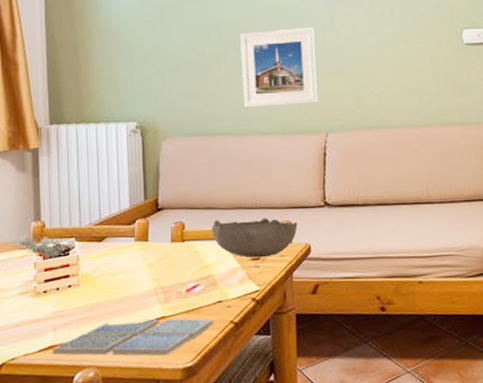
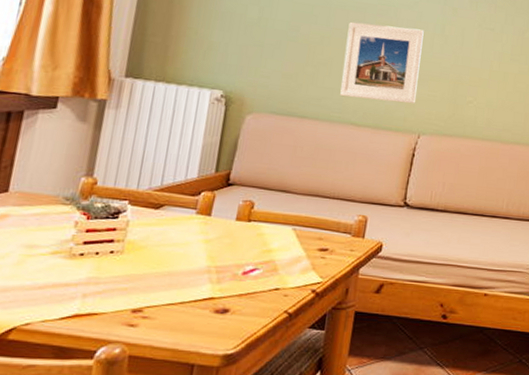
drink coaster: present [52,318,214,357] -> none [75,296,267,340]
bowl: present [212,218,298,258] -> none [282,204,374,250]

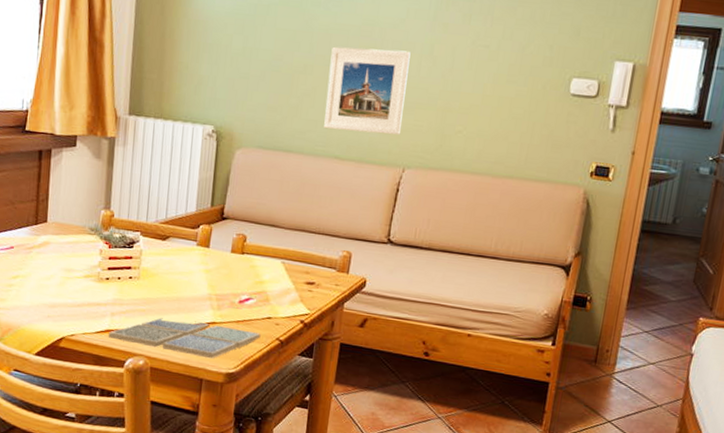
drink coaster: none [75,296,267,340] -> present [108,317,261,359]

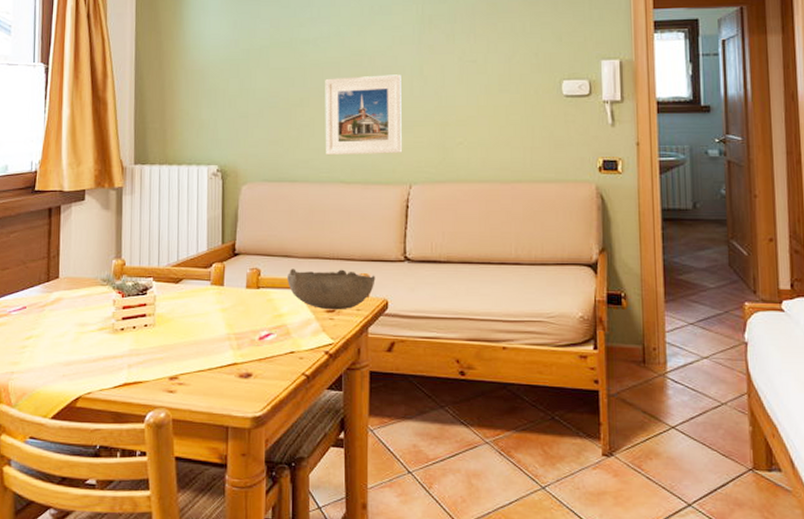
drink coaster: present [108,317,261,359] -> none [126,364,285,403]
bowl: none [272,238,358,284] -> present [287,269,376,310]

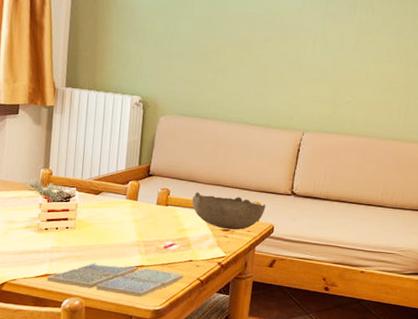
drink coaster: none [126,364,285,403] -> present [46,262,184,298]
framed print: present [325,74,402,156] -> none [235,31,307,105]

